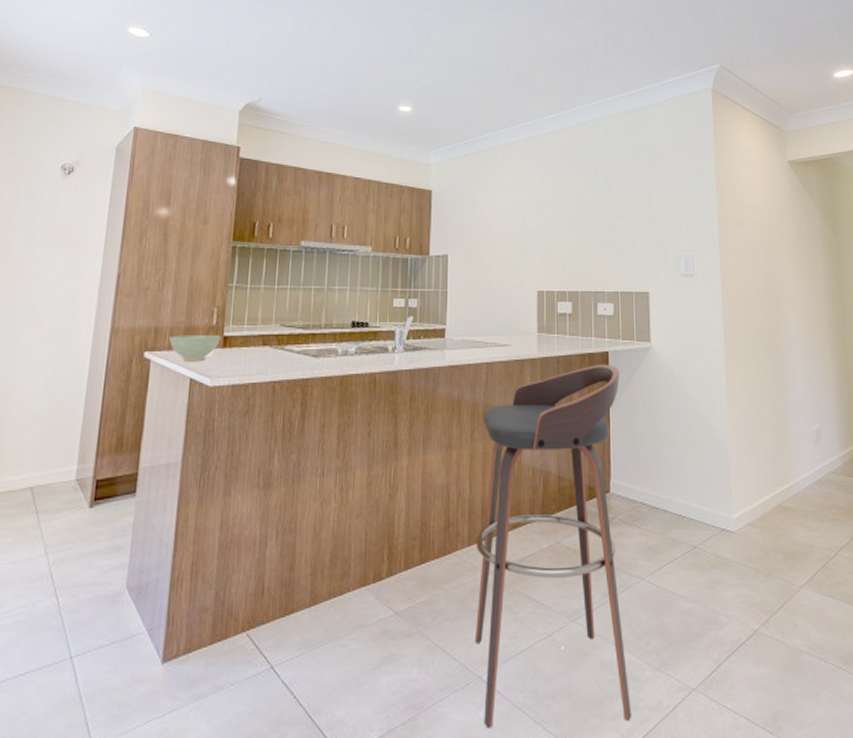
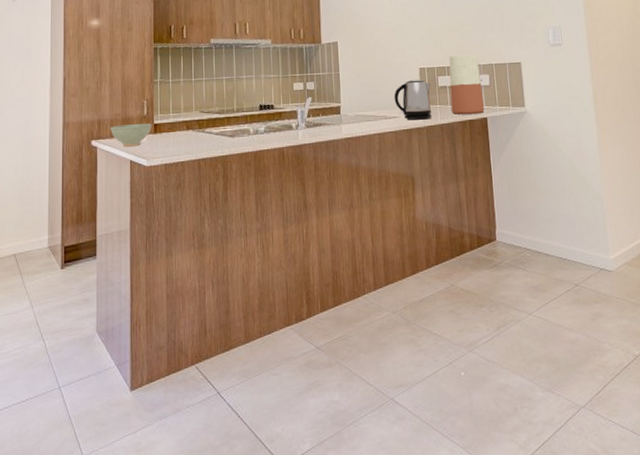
bar stool: present [474,364,632,728] -> none [379,128,528,440]
kettle: none [507,303,548,350] -> present [394,79,431,120]
vase: none [570,280,606,347] -> present [448,55,484,115]

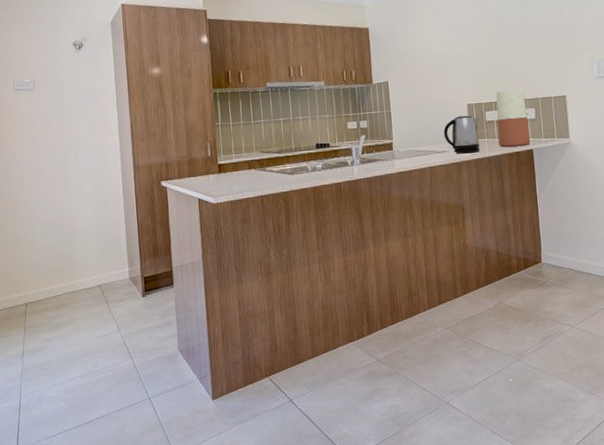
bowl: present [110,123,152,147] -> none [178,164,216,186]

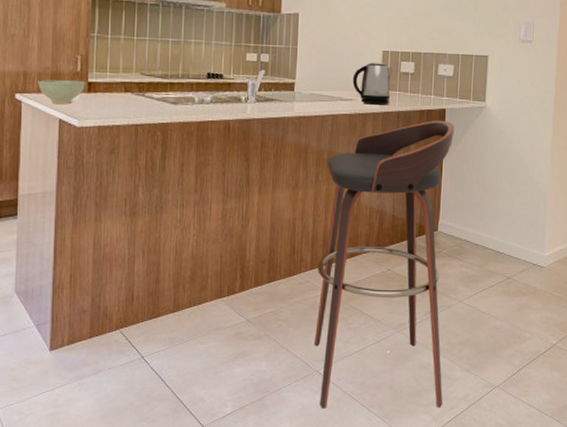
bowl: none [178,164,216,186] -> present [38,80,85,105]
bar stool: none [431,159,571,437] -> present [313,120,455,408]
vase: present [495,90,530,147] -> none [410,42,446,105]

